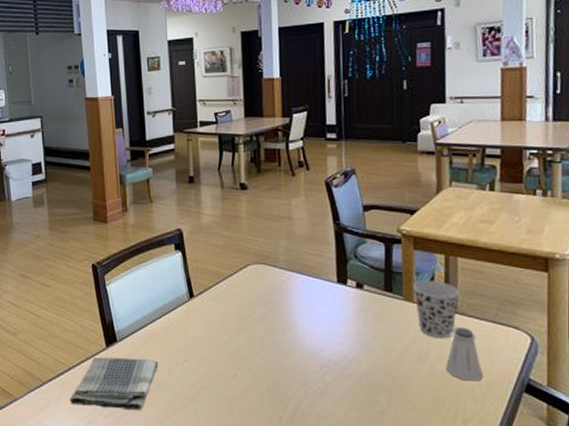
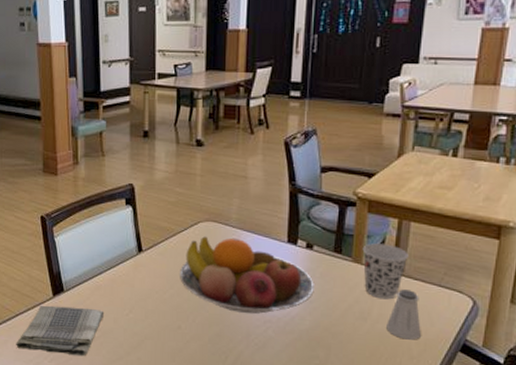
fruit bowl: none [232,279,369,358] -> present [180,236,314,314]

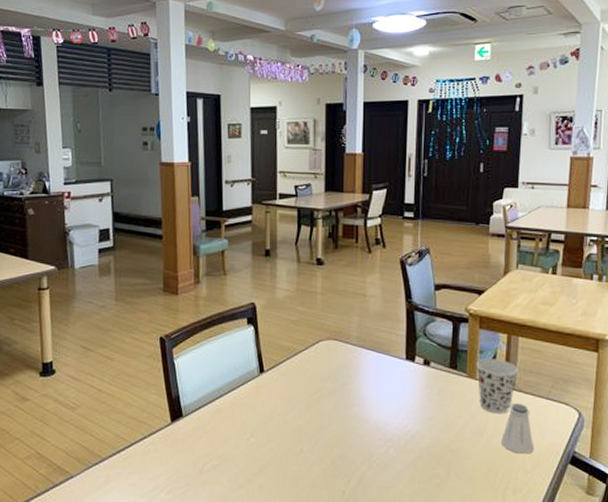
dish towel: present [16,305,105,357] -> none [130,432,225,487]
fruit bowl: present [180,236,314,314] -> none [302,355,433,433]

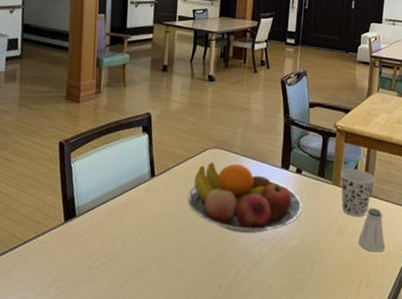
fruit bowl: none [302,355,433,433] -> present [187,162,302,233]

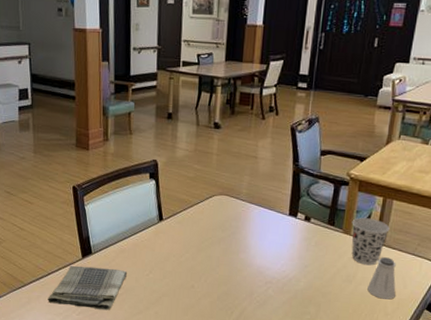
dish towel: none [21,231,115,283] -> present [48,265,128,311]
fruit bowl: present [187,162,302,233] -> none [195,208,310,276]

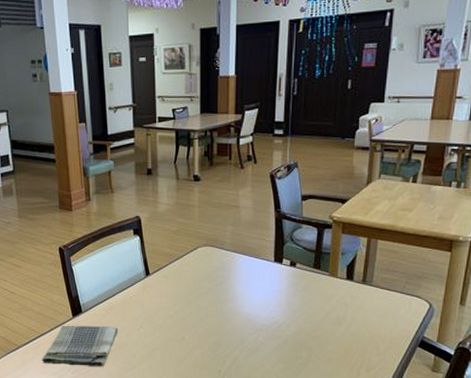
cup: present [351,218,390,266] -> none [337,260,376,306]
saltshaker: present [367,257,396,300] -> none [358,297,387,339]

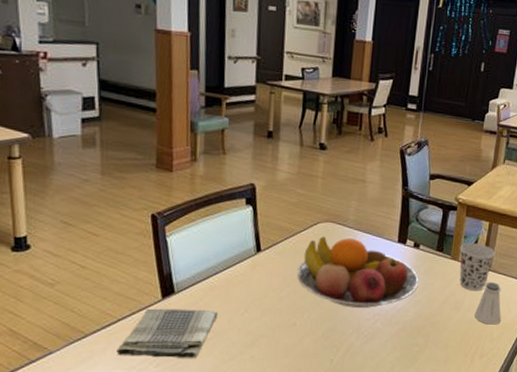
fruit bowl: none [183,259,298,323] -> present [297,236,419,308]
cup: none [337,260,376,306] -> present [459,243,496,291]
saltshaker: none [358,297,387,339] -> present [475,282,501,325]

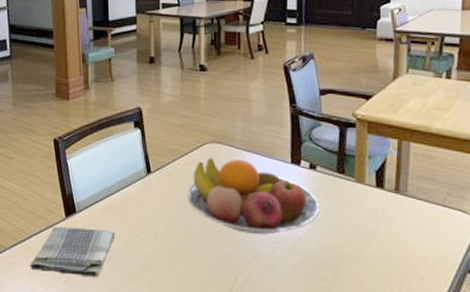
cup: present [459,243,496,291] -> none [364,164,411,220]
saltshaker: present [475,282,501,325] -> none [393,209,428,261]

